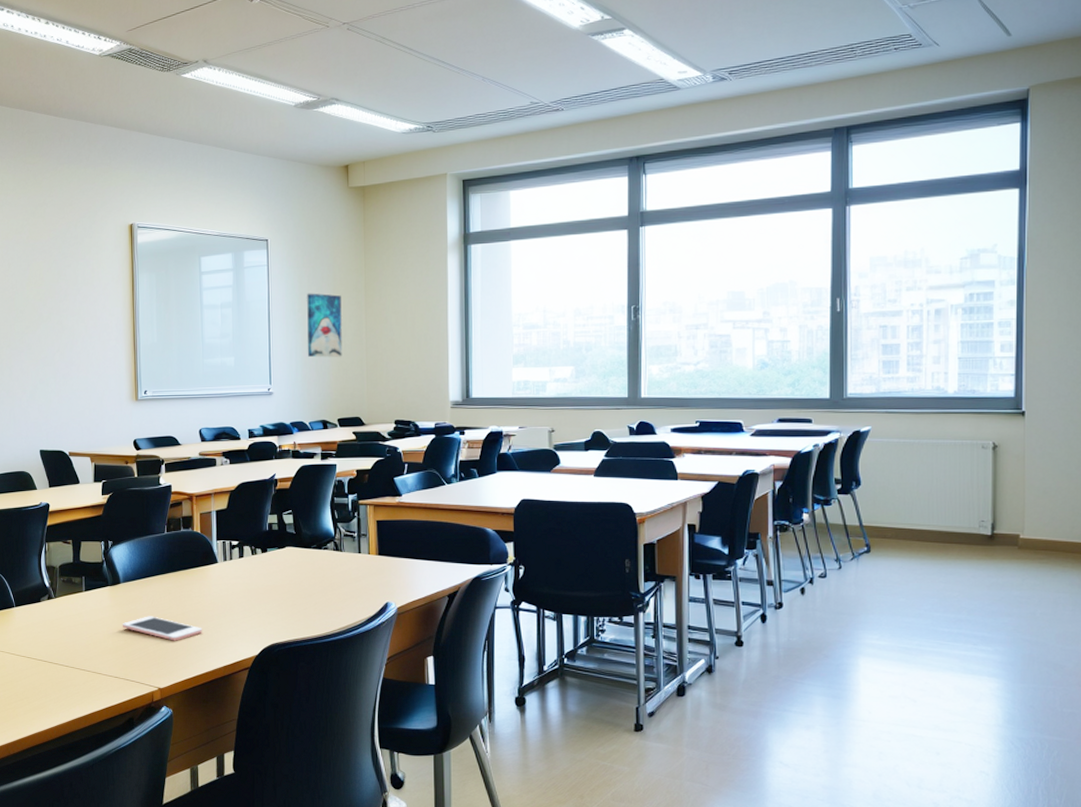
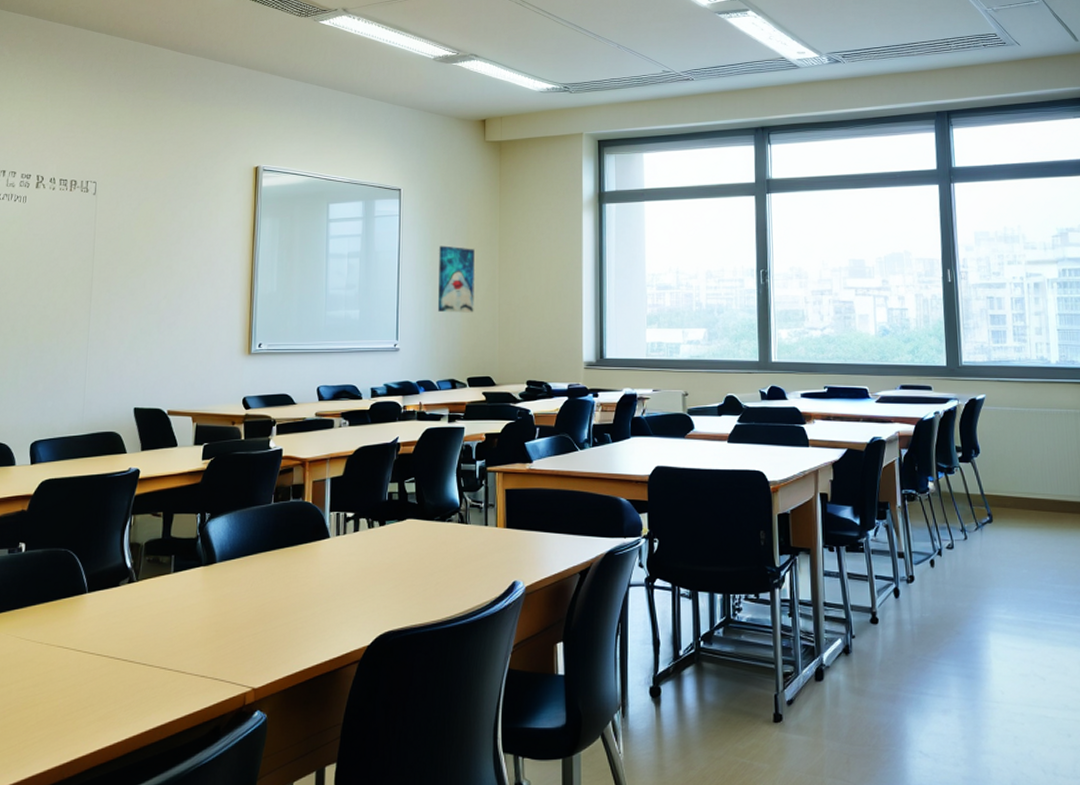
cell phone: present [122,616,202,641] -> none [214,601,308,631]

